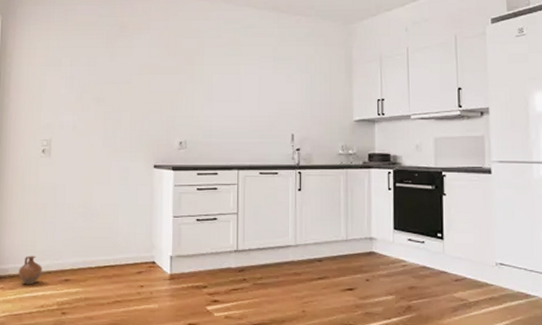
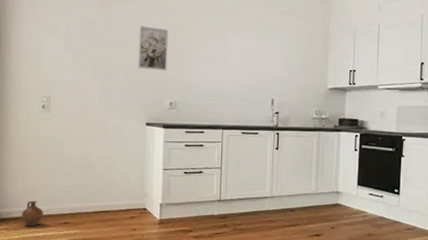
wall art: none [144,60,177,108] -> present [138,26,169,71]

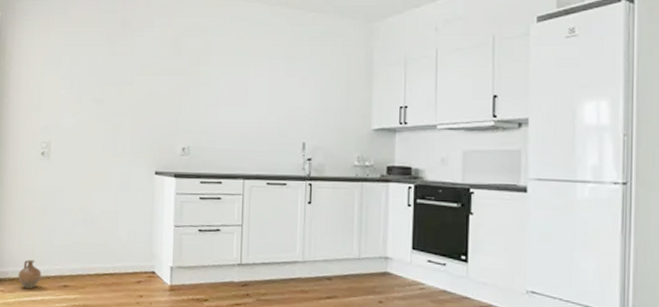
wall art: present [138,26,169,71] -> none [146,60,181,111]

